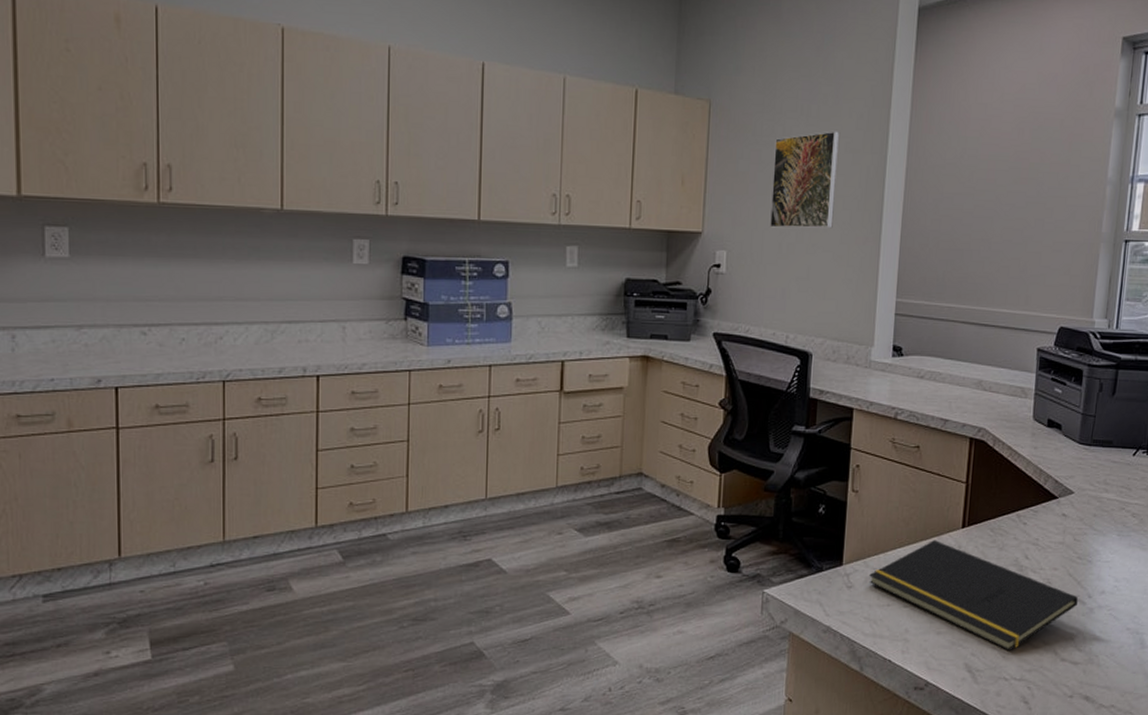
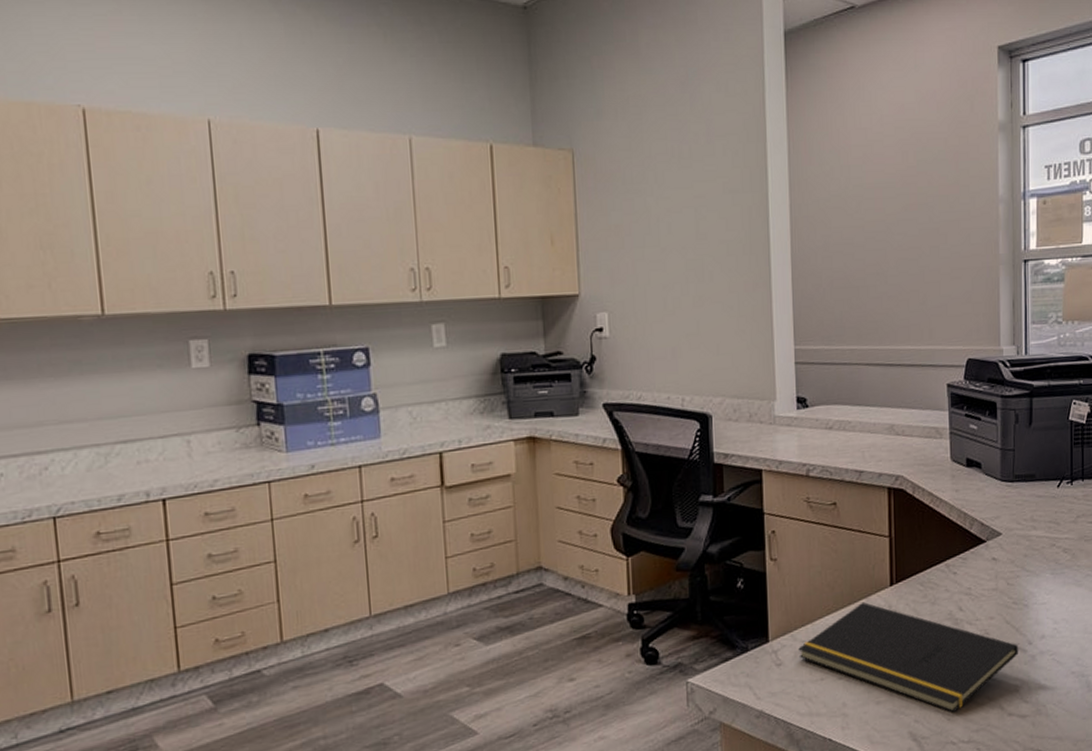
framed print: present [769,131,840,229] -> none [647,171,719,283]

